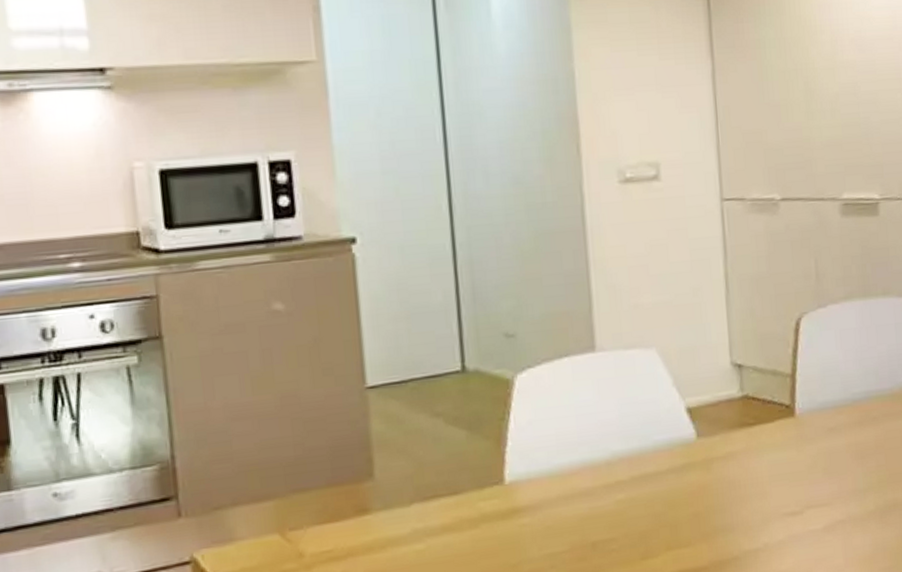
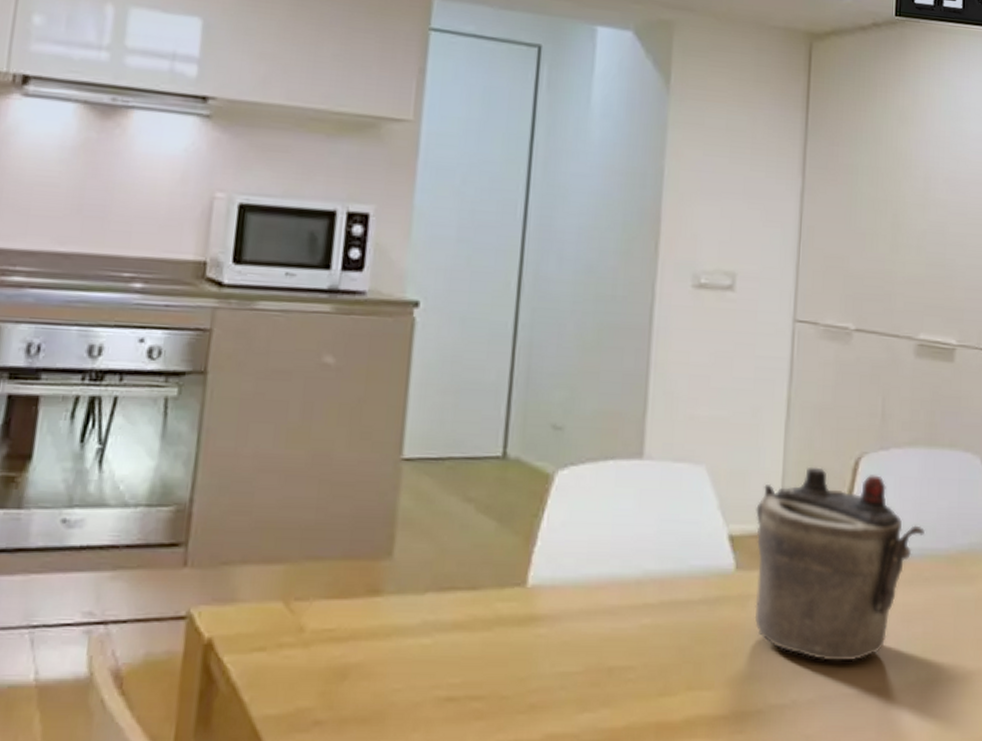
teapot: none [708,331,868,505] -> present [754,466,925,662]

